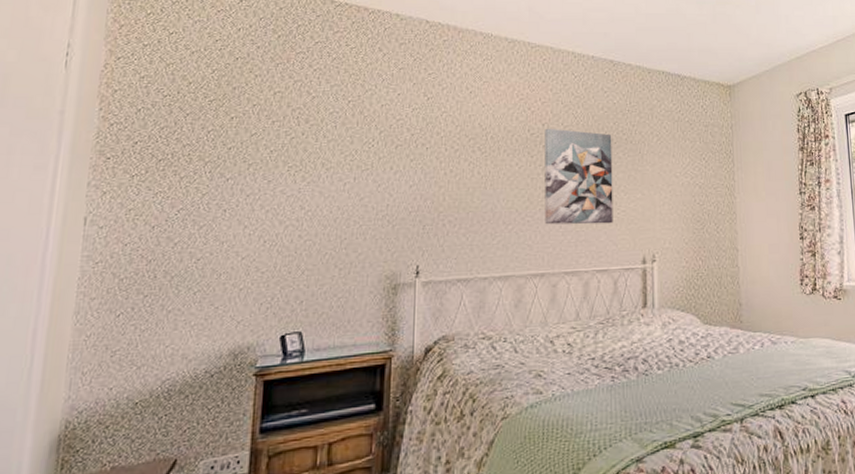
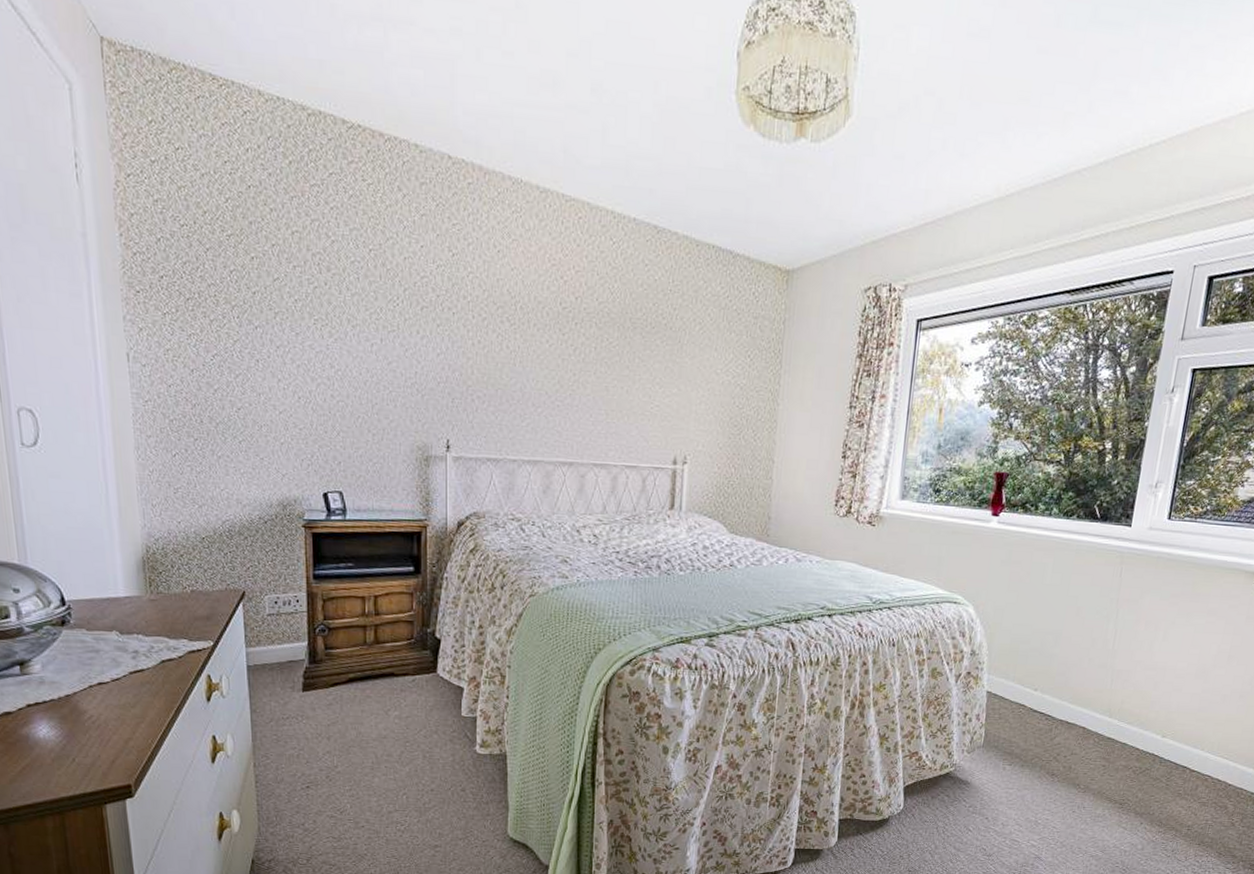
wall art: present [545,128,613,225] -> none [575,302,651,418]

